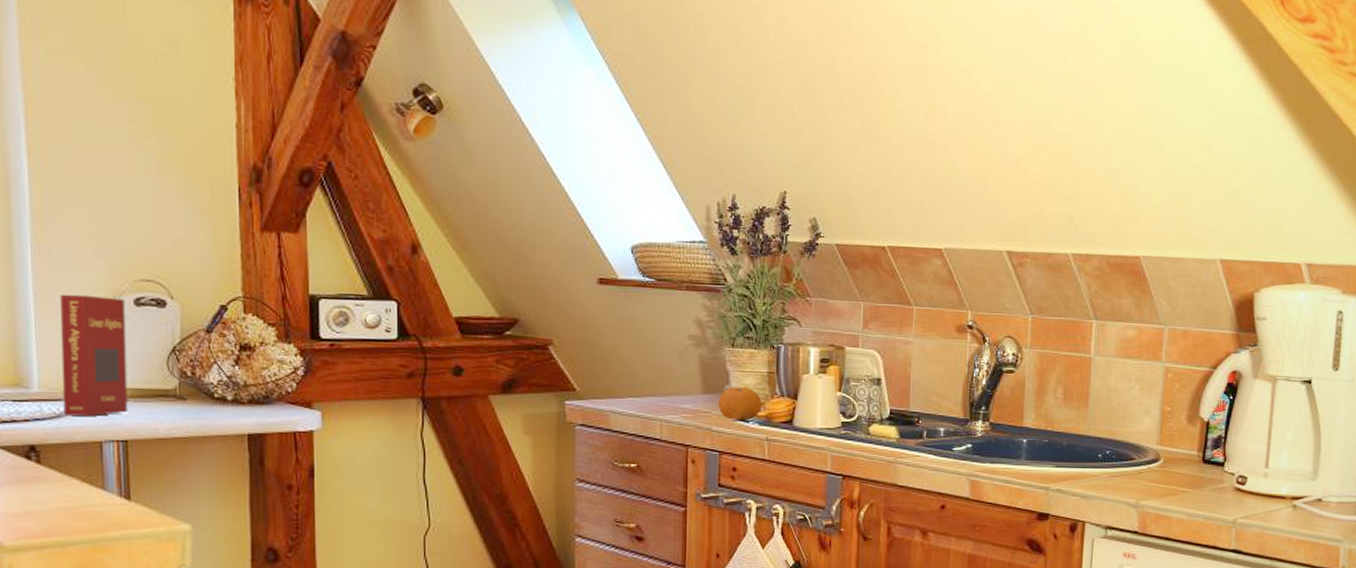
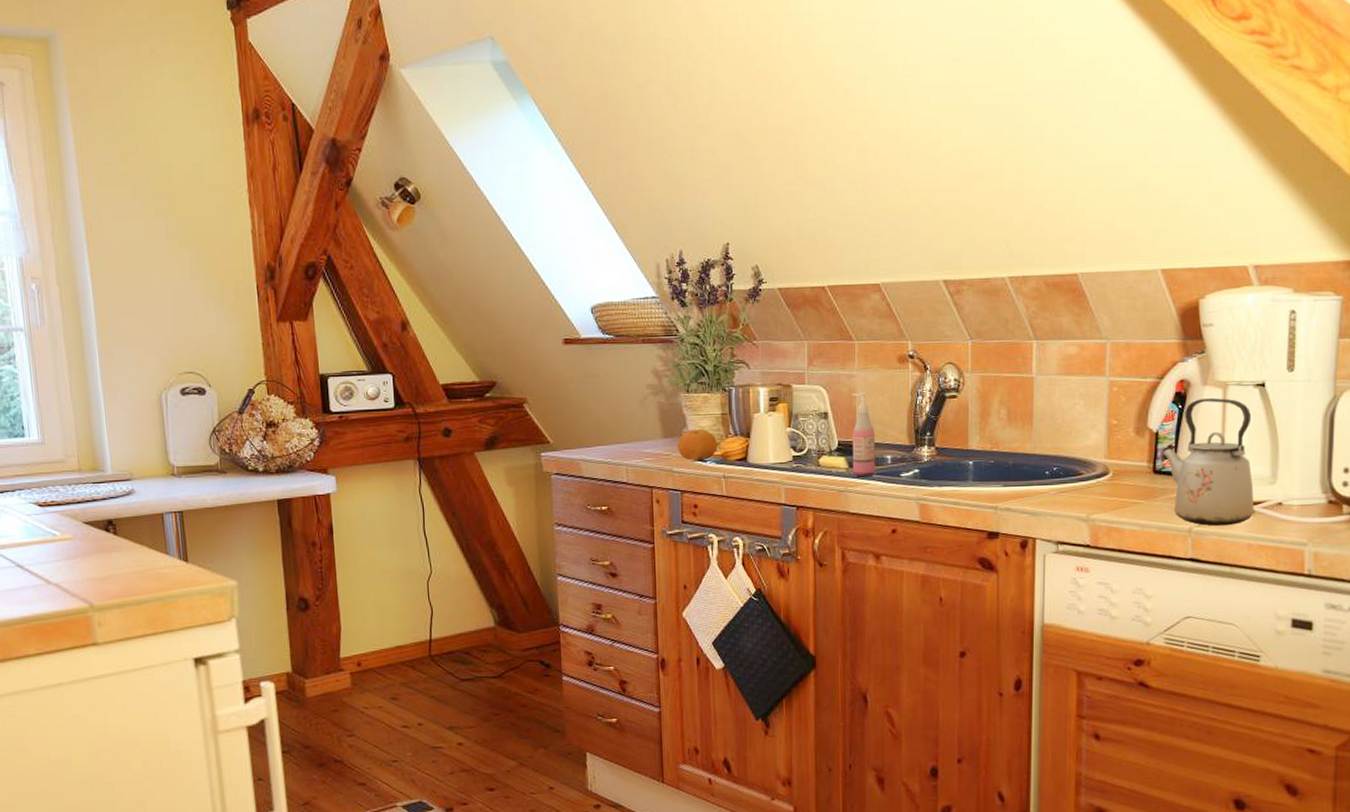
book: present [59,294,128,417] -> none [122,389,182,494]
soap dispenser: none [903,360,929,449] -> present [852,392,875,477]
kettle: none [1212,391,1298,519] -> present [1162,398,1254,526]

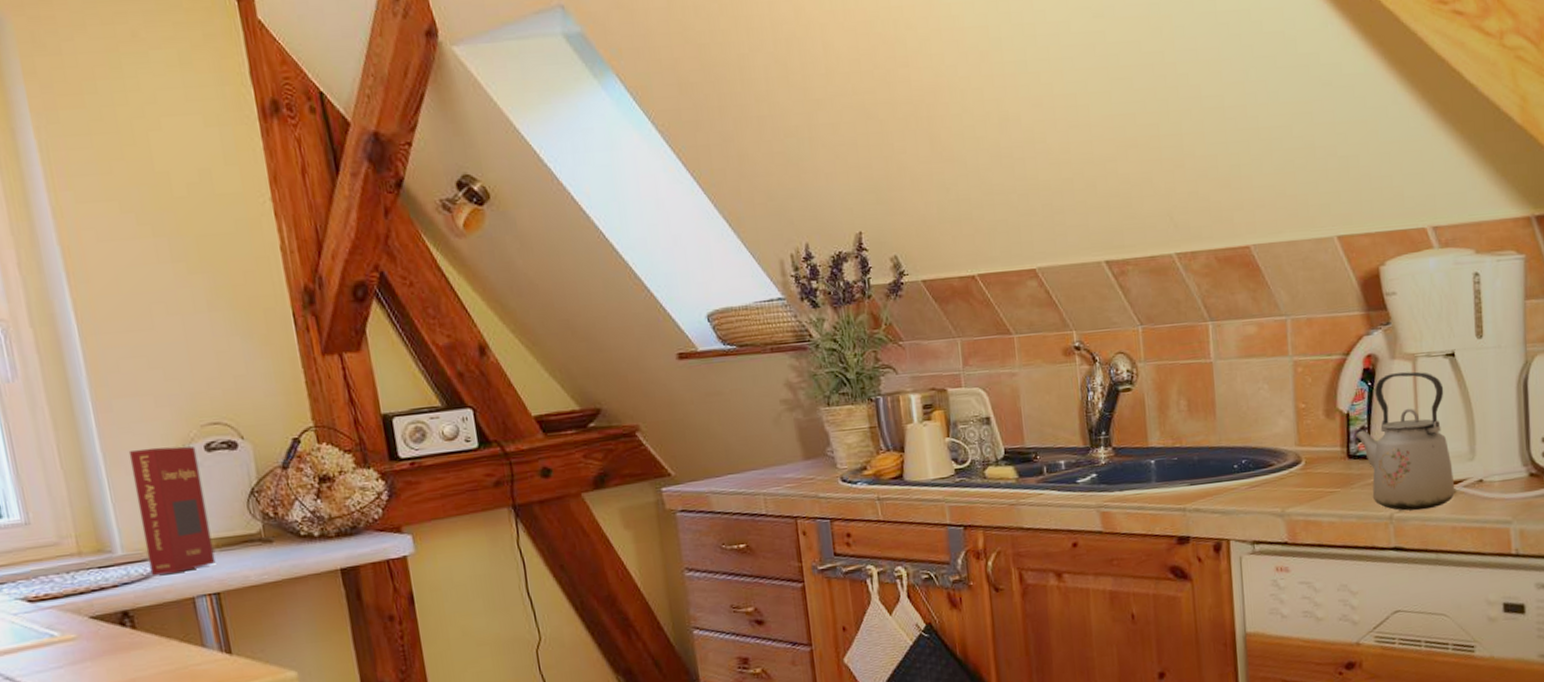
book: none [122,389,182,494] -> present [128,446,216,577]
fruit: present [677,428,717,462] -> none [821,446,868,484]
soap dispenser: present [852,392,875,477] -> none [1016,391,1049,487]

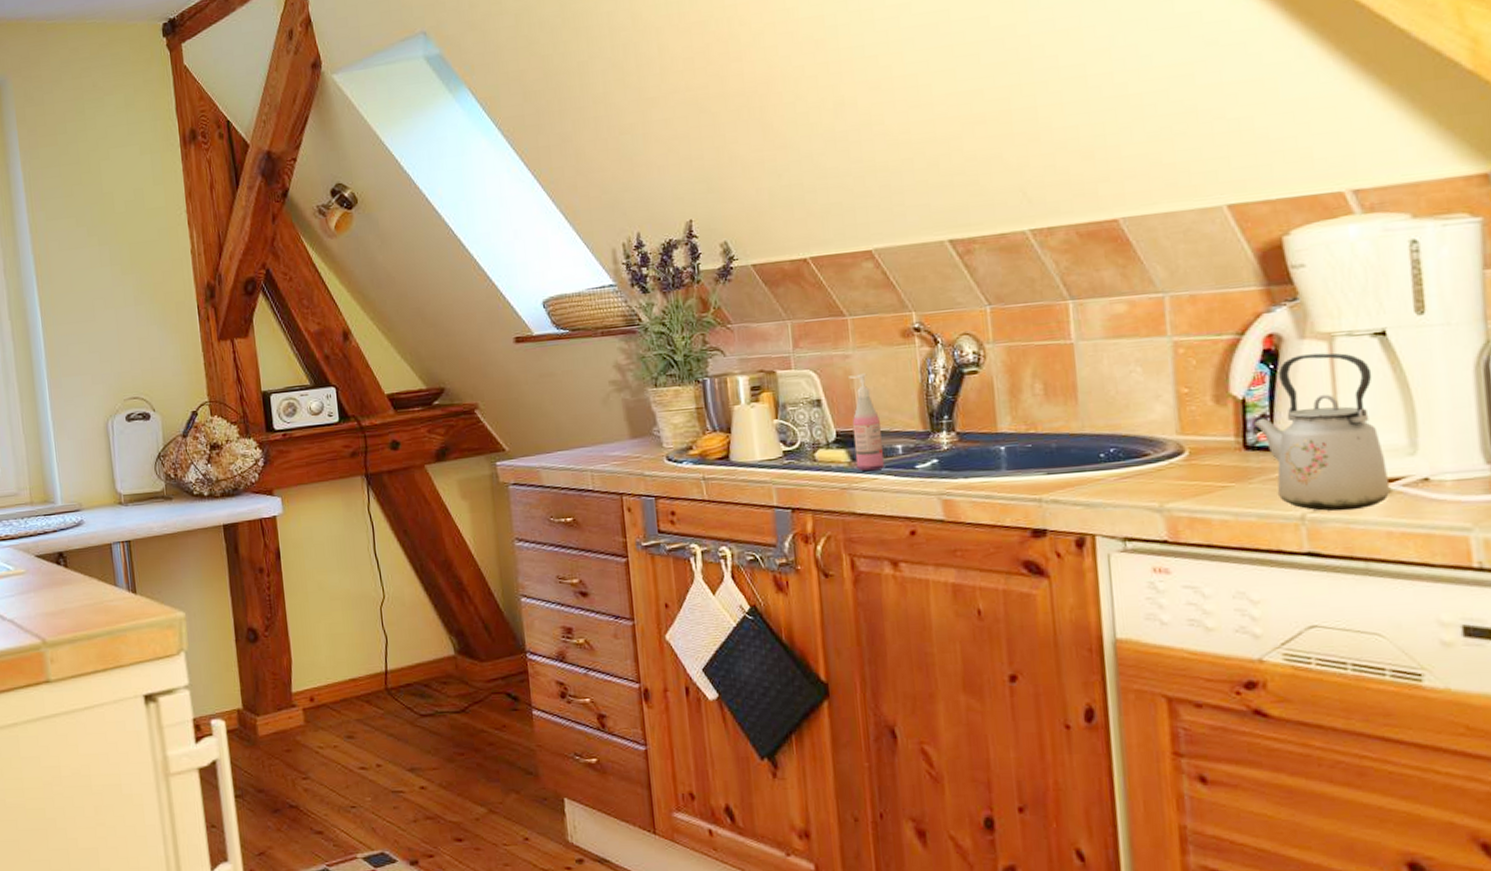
book: present [128,446,216,577] -> none [71,416,129,525]
soap dispenser: none [1016,391,1049,487] -> present [849,373,884,471]

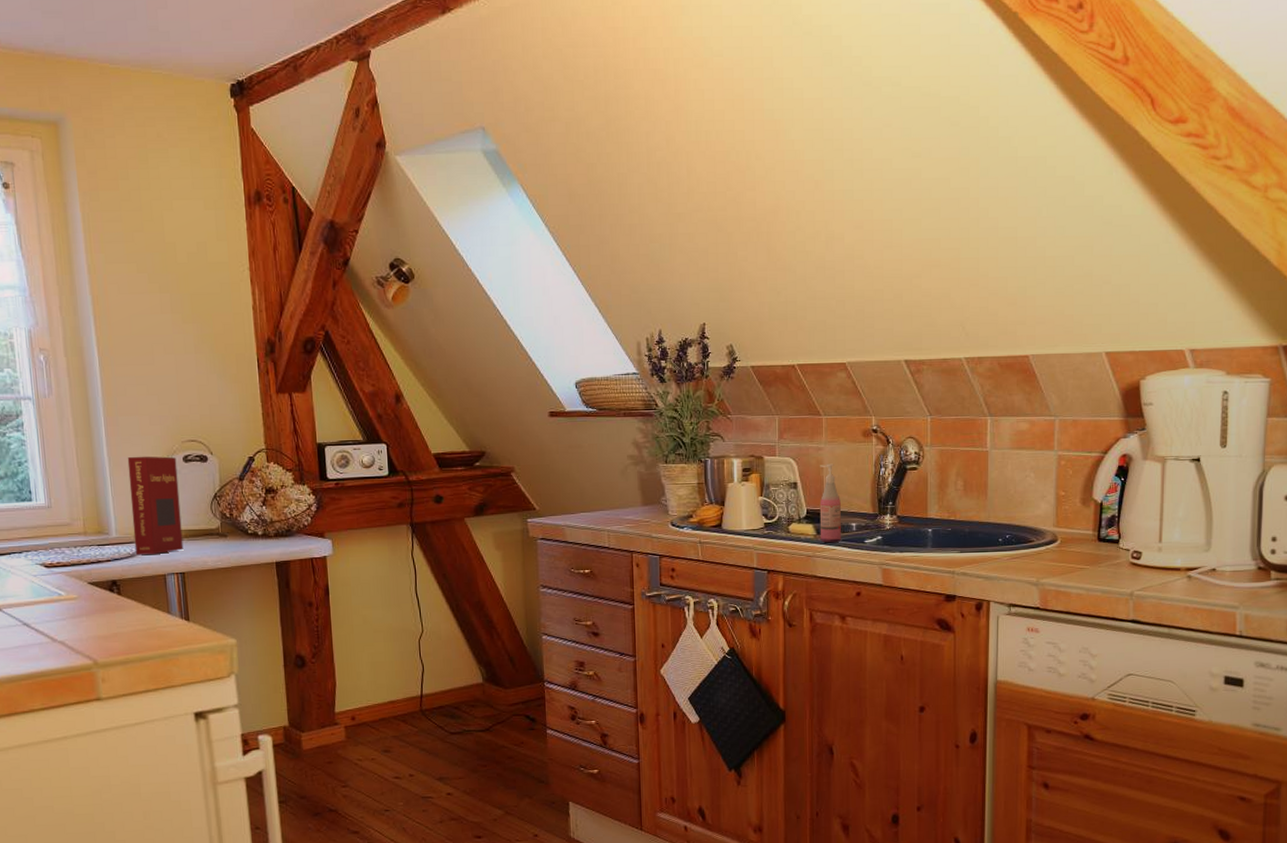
book: none [71,416,129,525] -> present [127,456,184,556]
kettle: present [1253,352,1391,511] -> none [1106,472,1190,591]

